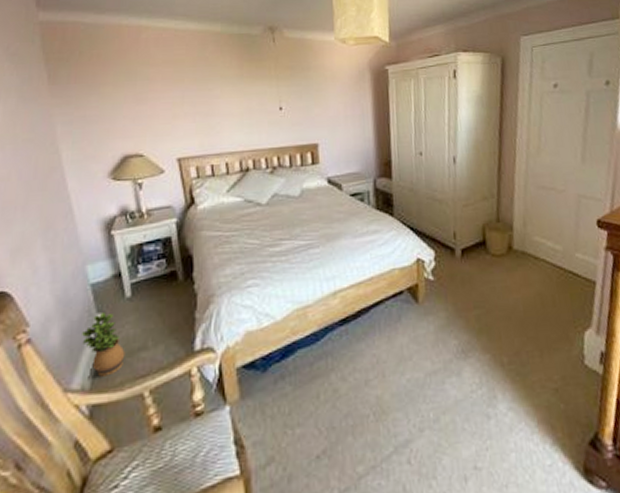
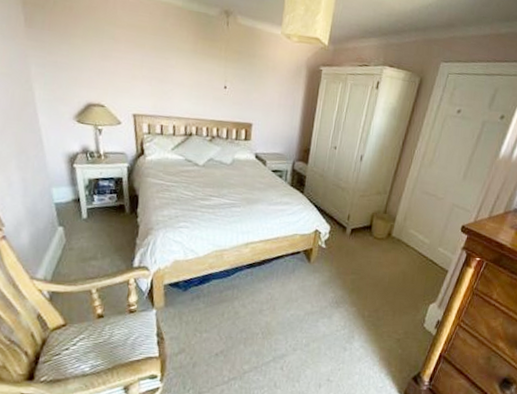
potted plant: present [82,313,125,377] -> none [46,226,80,273]

